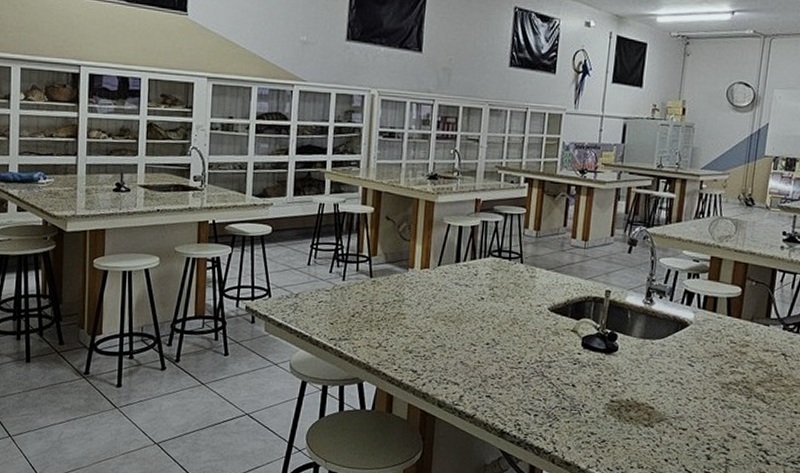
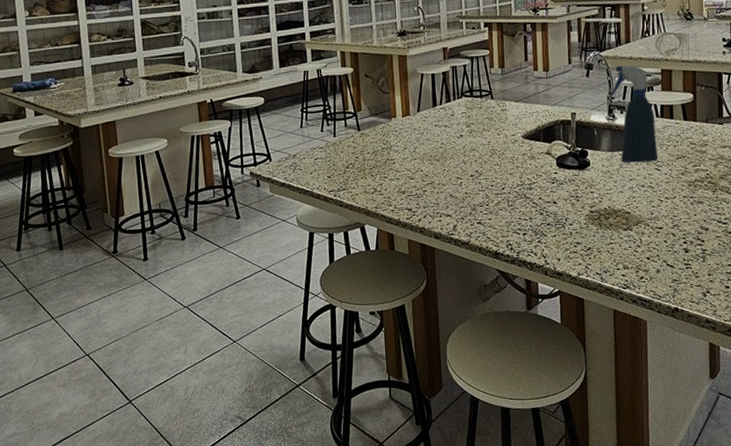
spray bottle: none [652,245,704,356] -> present [611,65,659,163]

